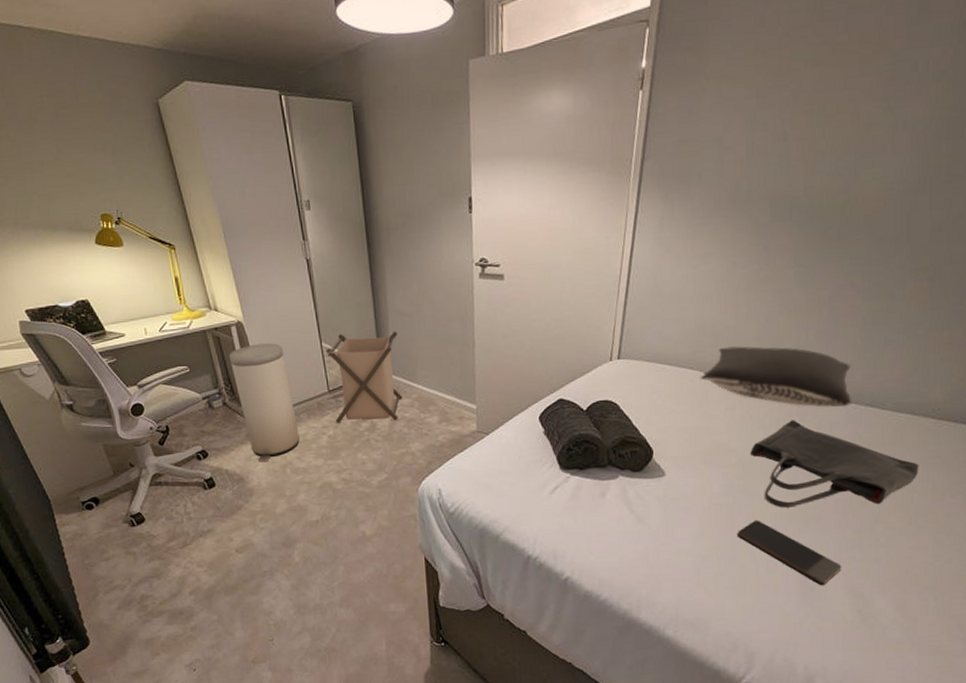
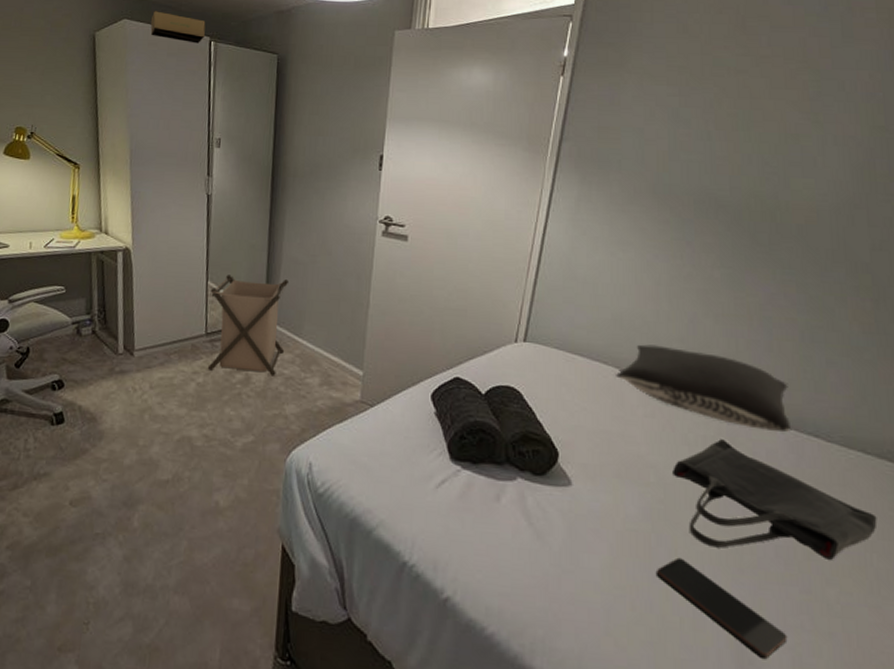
box: none [213,67,273,100] -> present [150,11,206,44]
pedal bin: present [229,343,300,462] -> none [109,273,167,403]

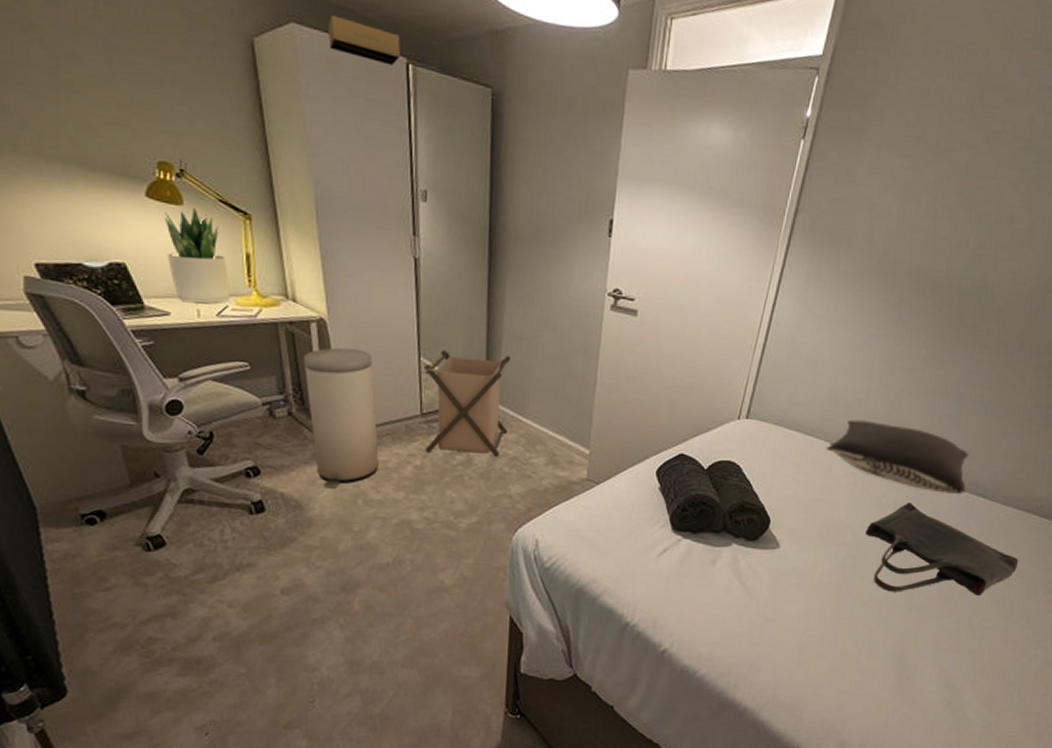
planter: none [12,160,58,238] -> present [164,207,230,304]
pedal bin: none [109,273,167,403] -> present [303,347,379,489]
phone: present [657,557,788,660] -> none [843,602,938,675]

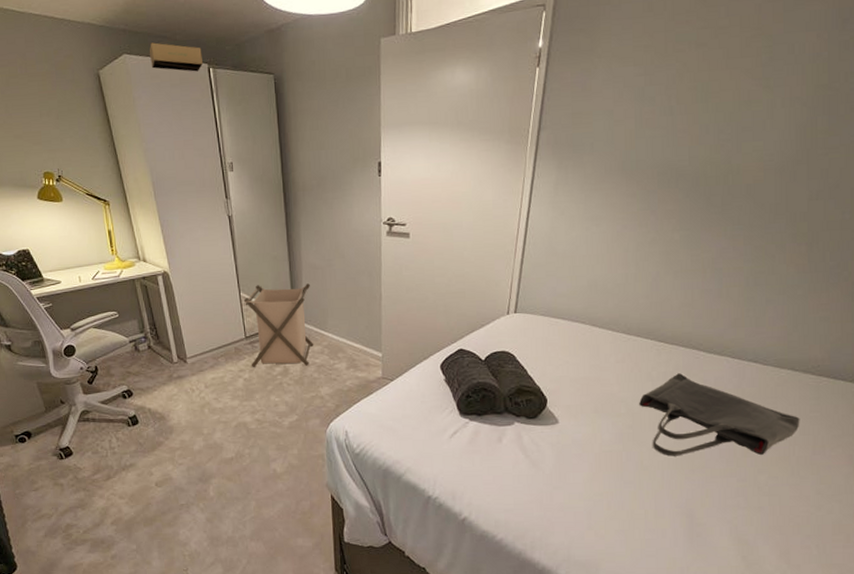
planter: present [164,207,230,304] -> none [51,202,100,273]
pedal bin: present [303,347,379,489] -> none [155,292,218,402]
pillow: present [826,419,969,494] -> none [592,303,736,362]

